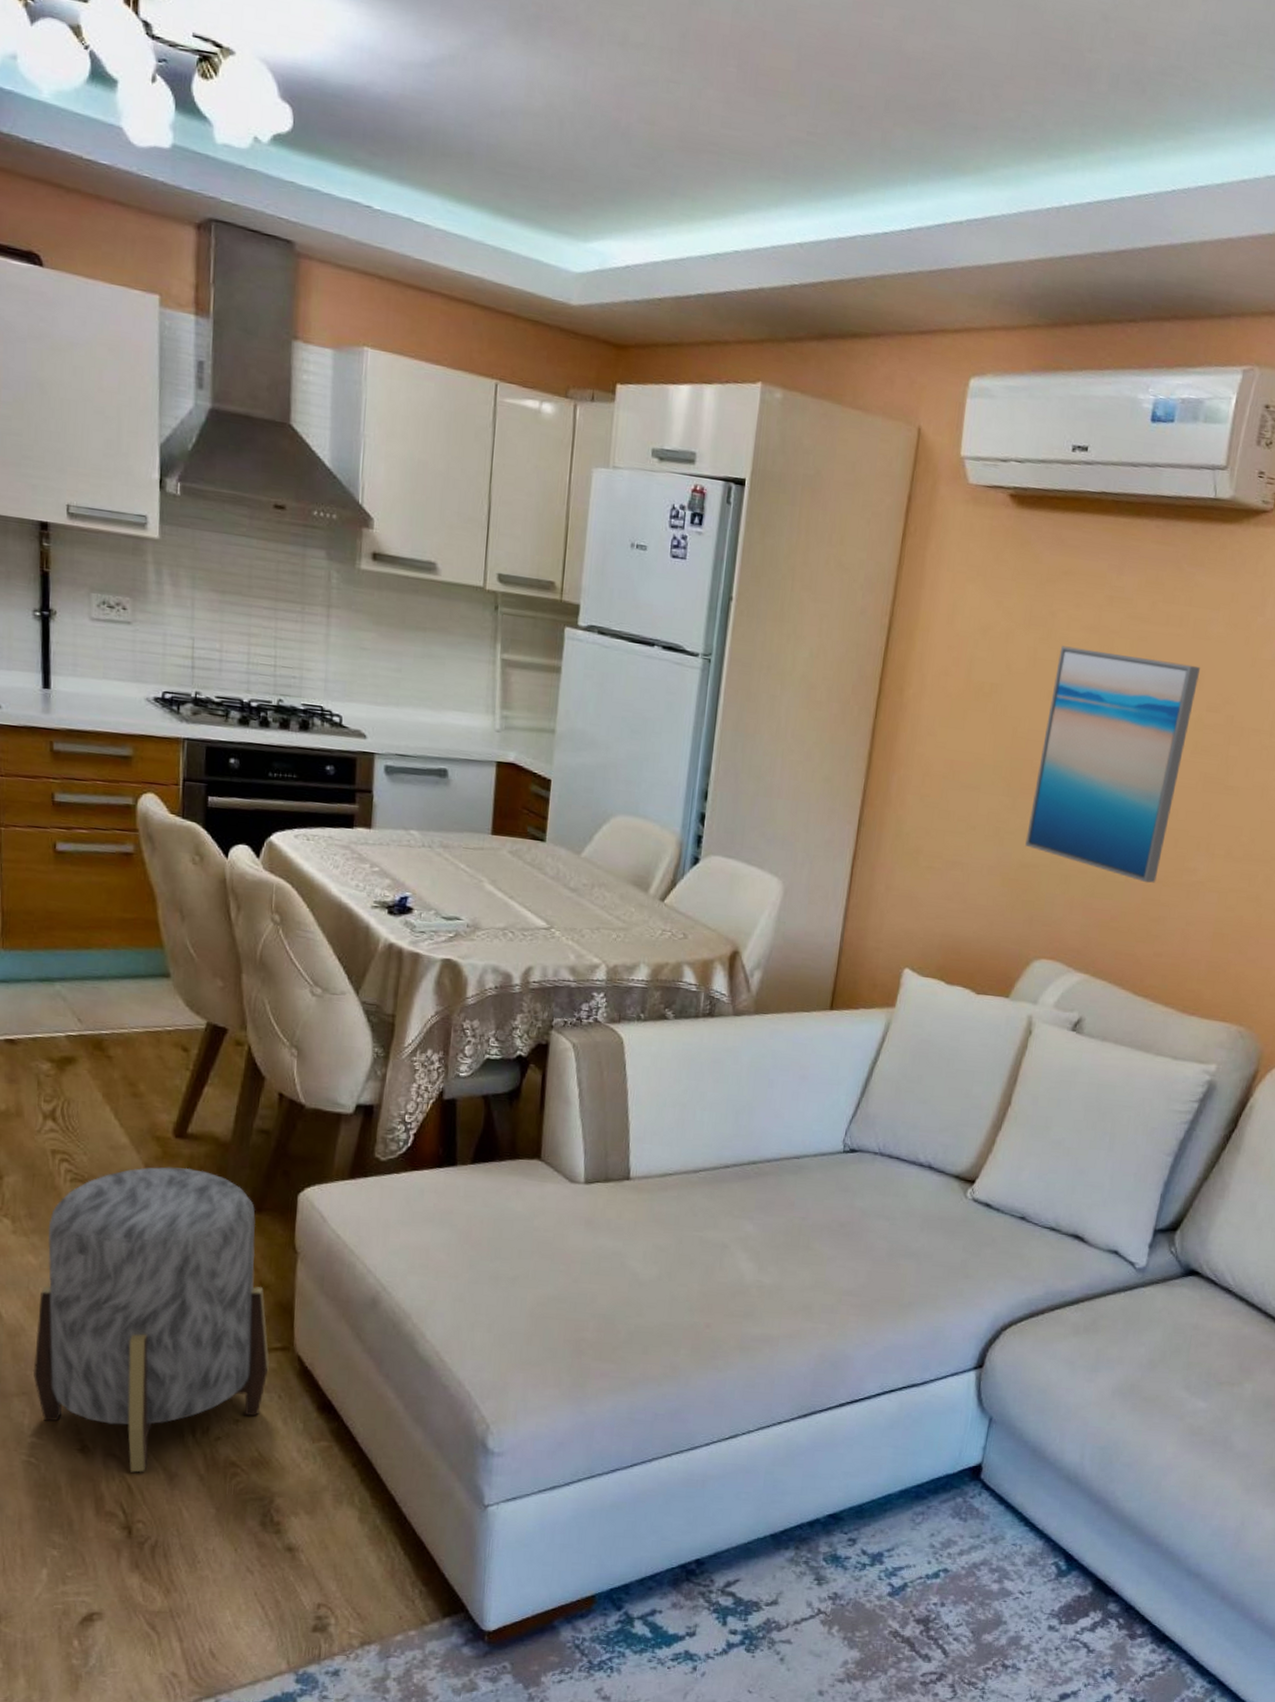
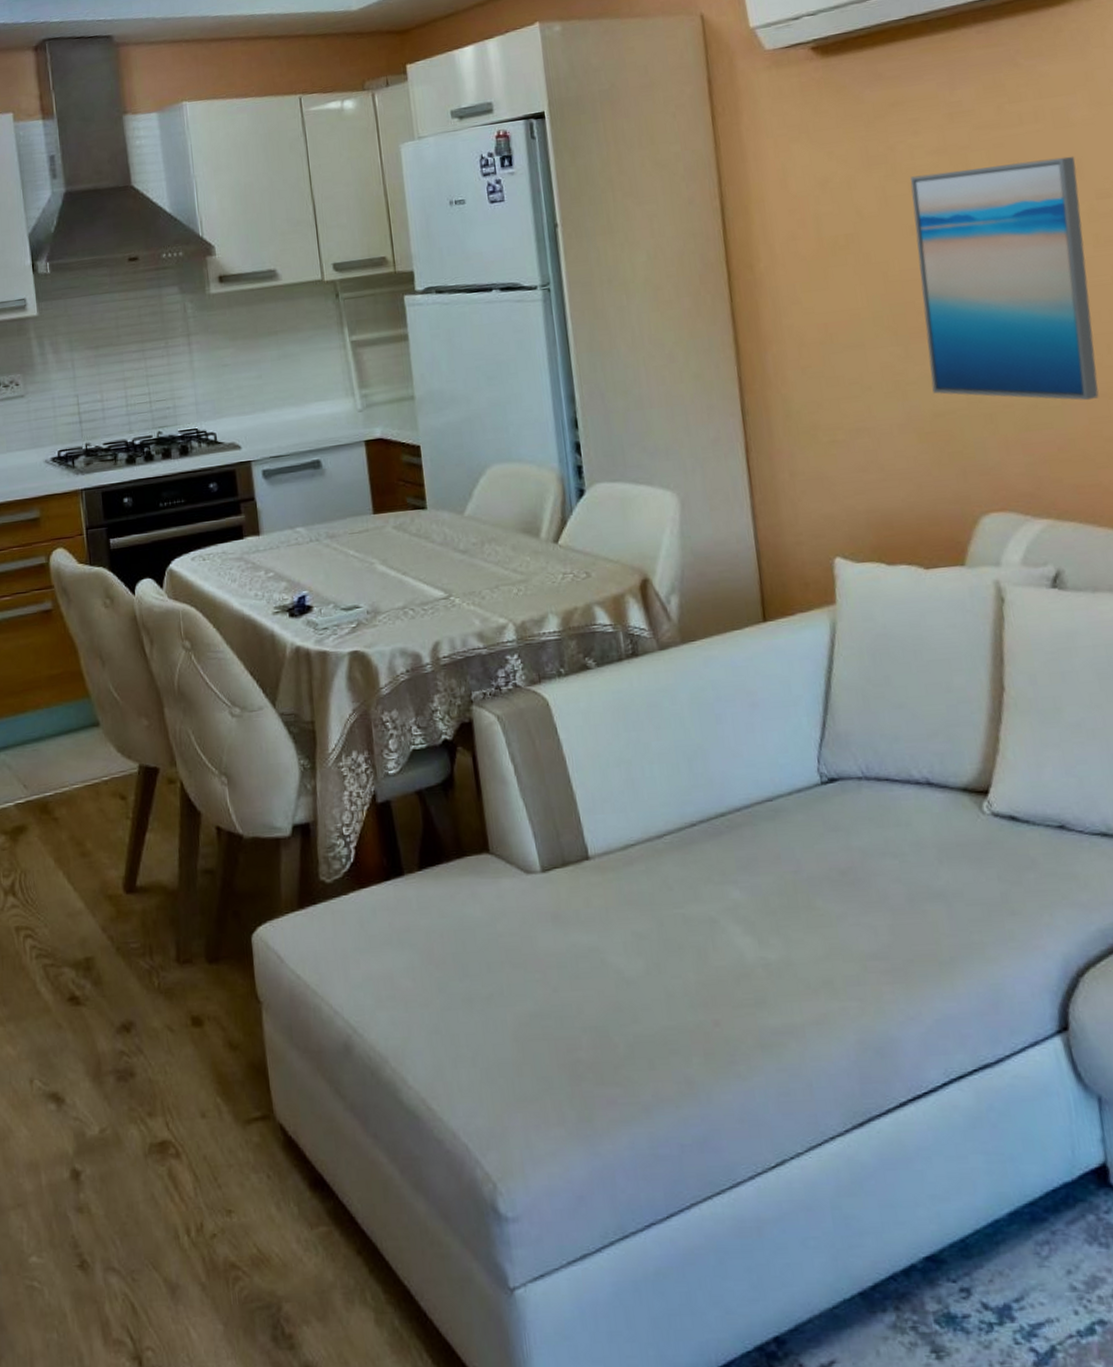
stool: present [33,1167,269,1473] -> none [21,924,253,1288]

